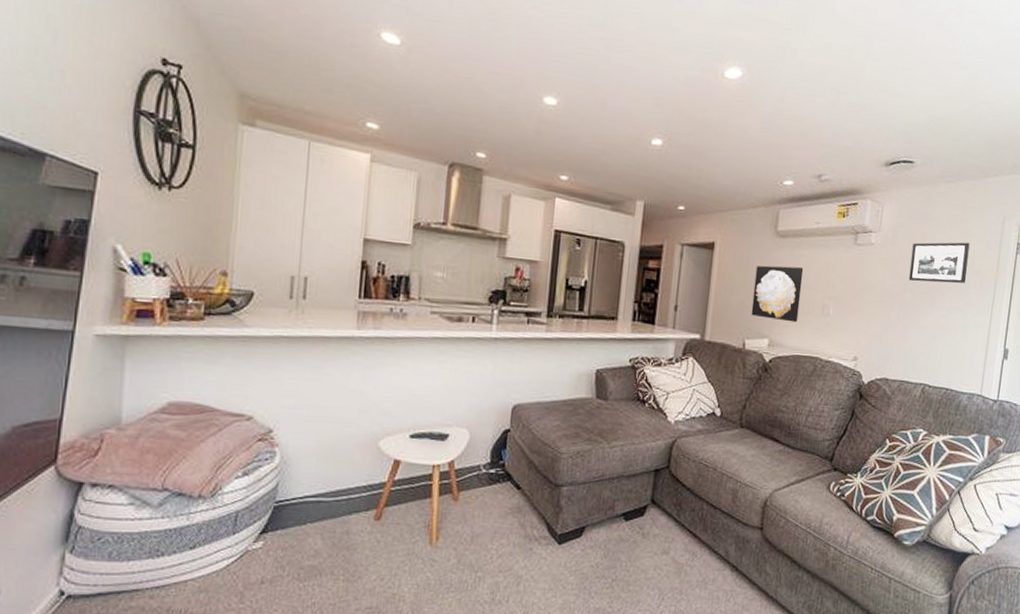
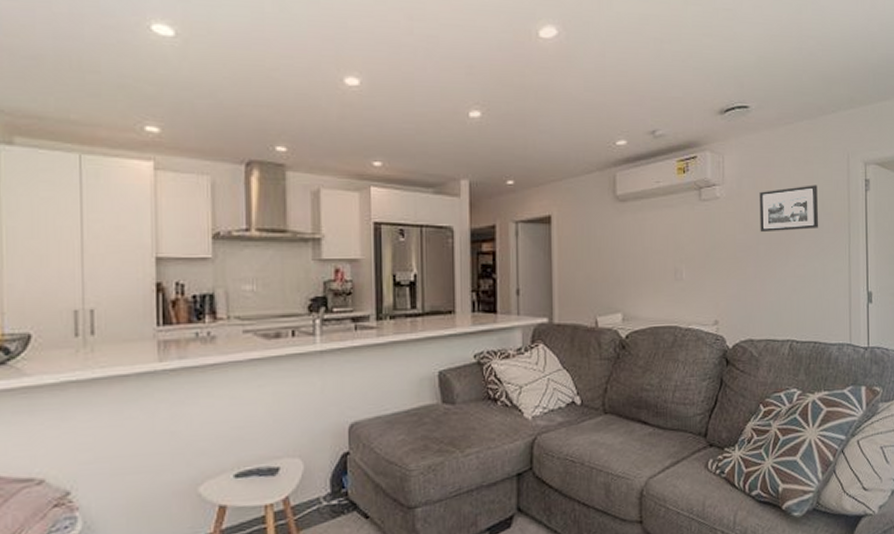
wall art: present [751,265,804,323] -> none [599,232,650,292]

